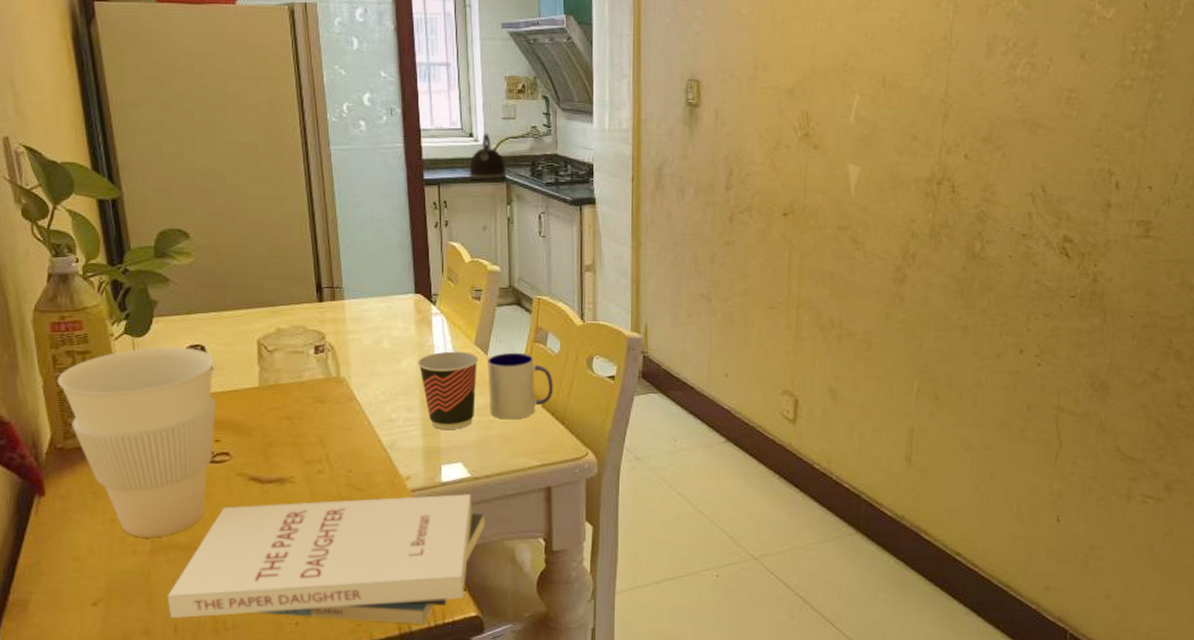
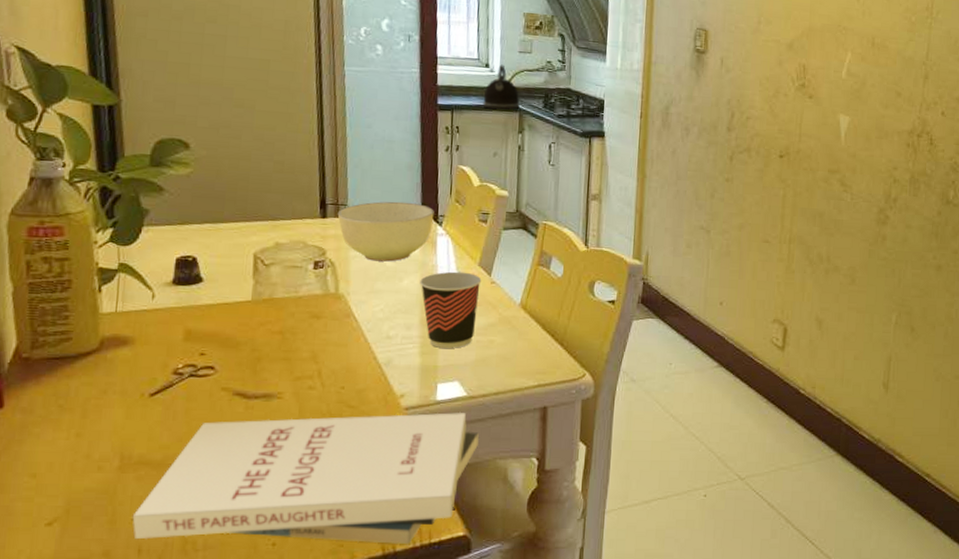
cup: present [57,347,217,539] -> none [29,256,207,455]
bowl: none [333,282,427,344] -> present [337,201,434,262]
mug: present [488,352,553,420] -> none [489,274,555,340]

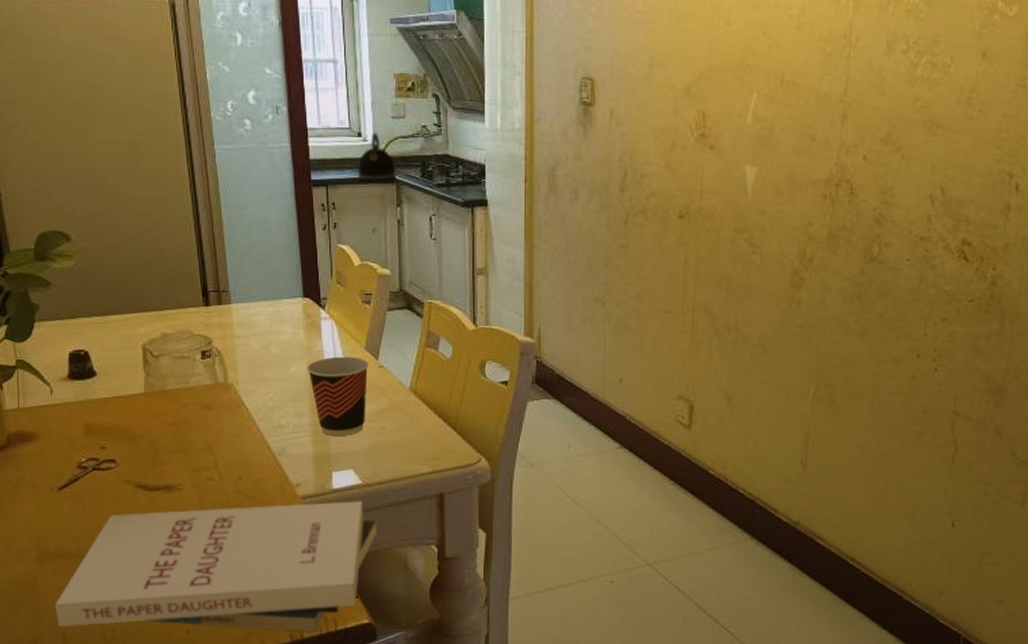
bowl: present [337,201,434,262] -> none [220,285,316,349]

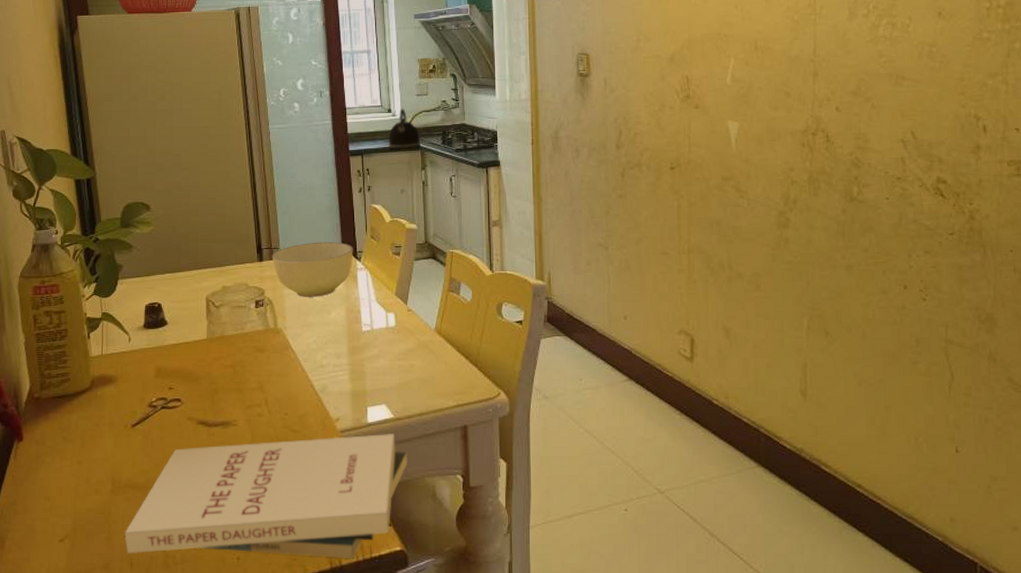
bowl: none [220,285,316,349] -> present [272,241,353,297]
cup: present [307,356,369,436] -> none [345,302,399,374]

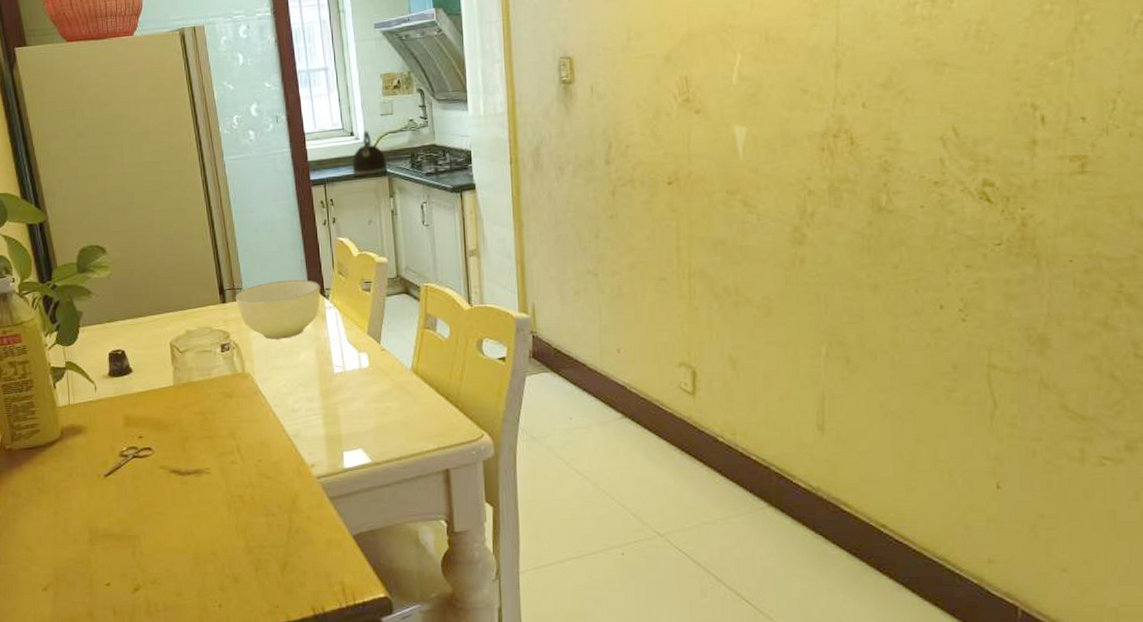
books: present [124,433,407,558] -> none [105,478,388,605]

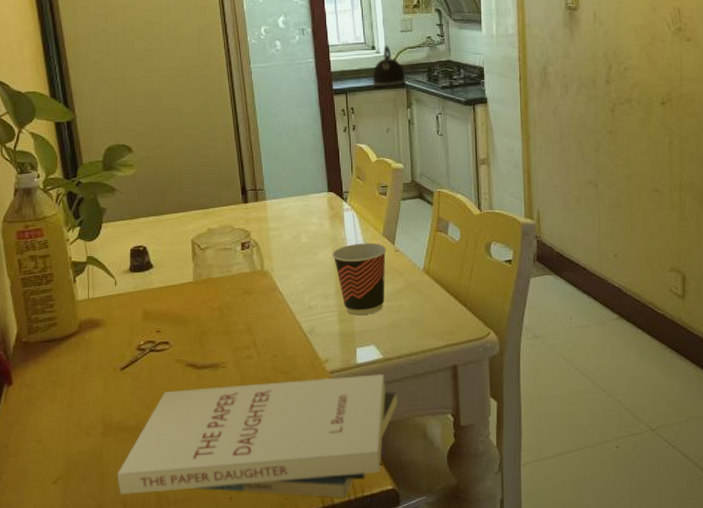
books: none [105,478,388,605] -> present [116,373,397,497]
bowl: present [235,279,321,339] -> none [256,182,339,239]
cup: none [315,342,372,417] -> present [332,242,387,315]

